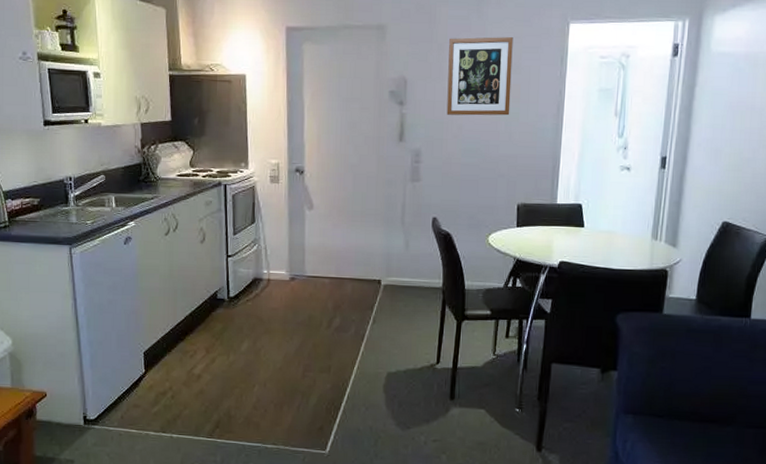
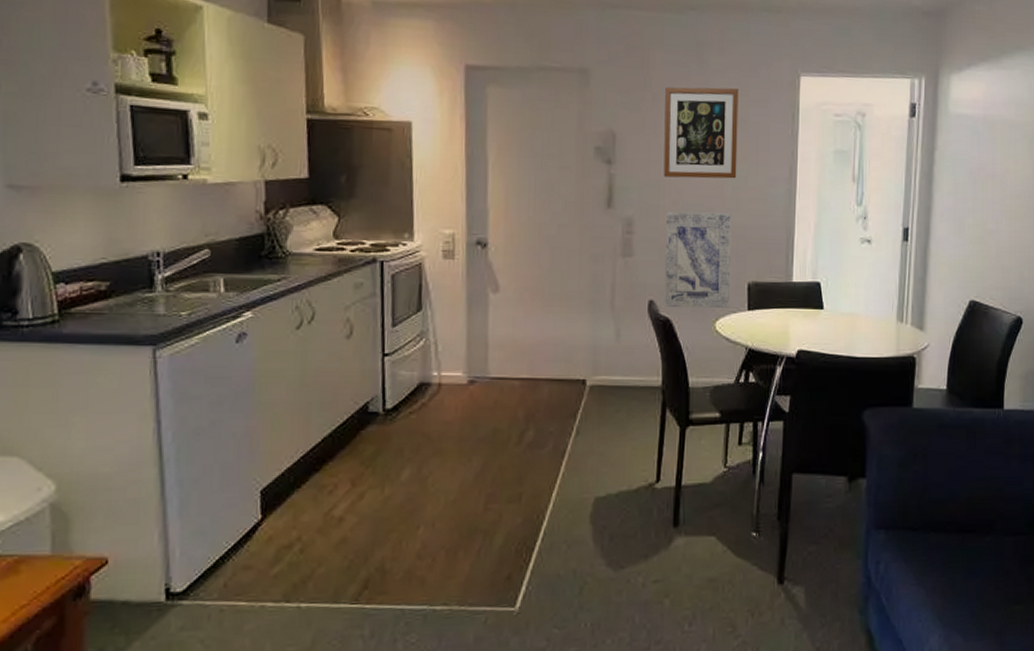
wall art: none [446,144,505,225] -> present [664,211,732,308]

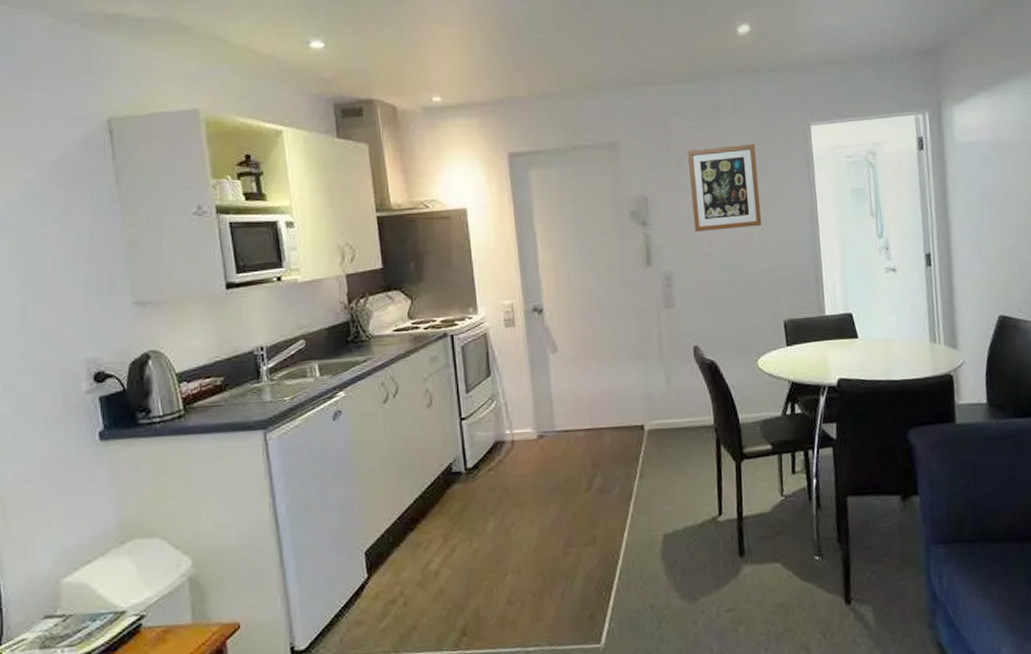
wall art: present [664,211,732,308] -> none [701,258,770,350]

